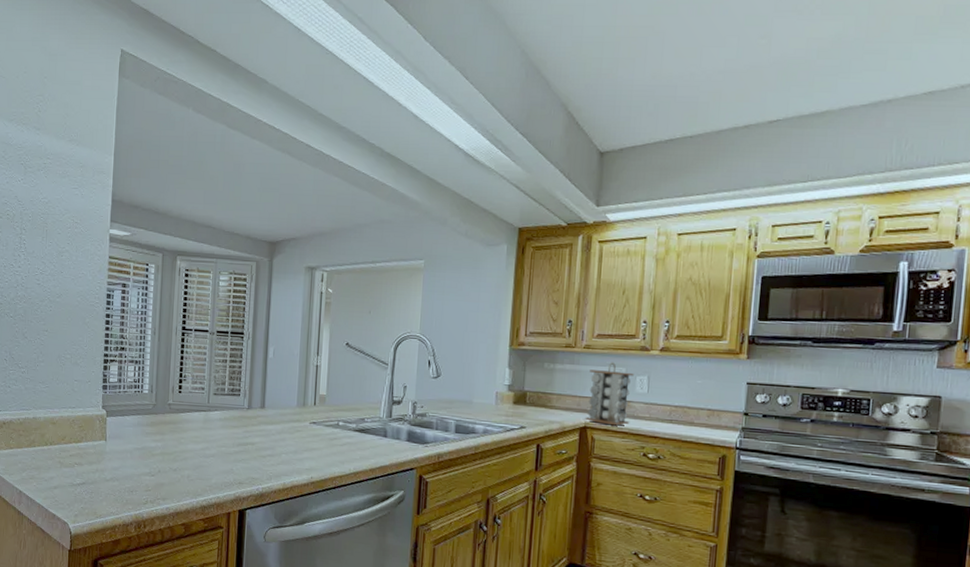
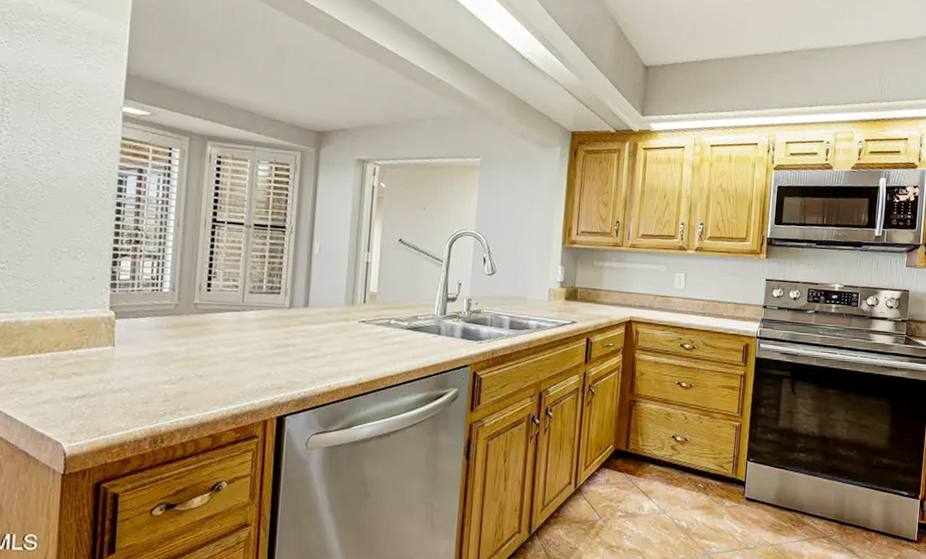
spice rack: present [585,362,634,426] -> none [630,260,673,319]

